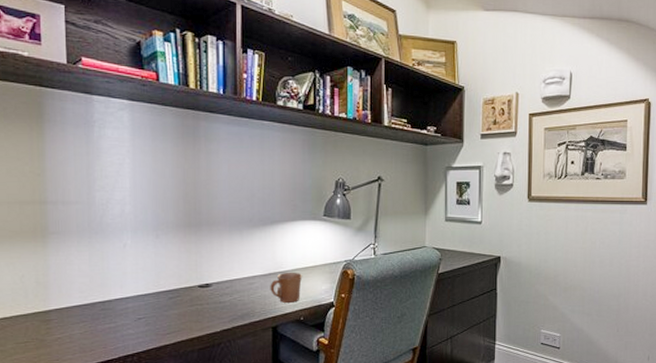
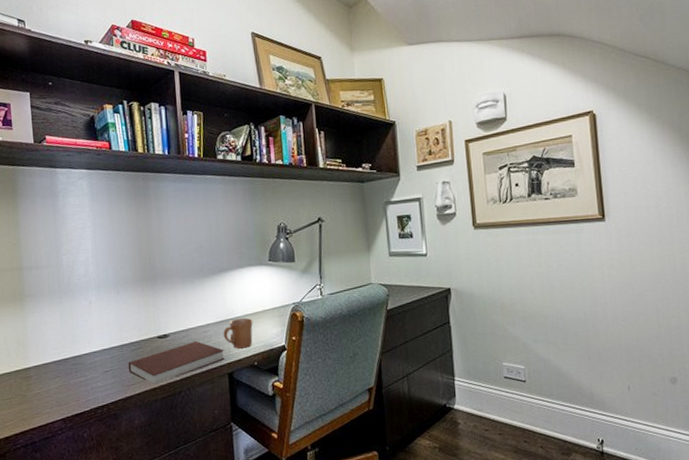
notebook: none [164,292,270,334] -> present [128,340,225,384]

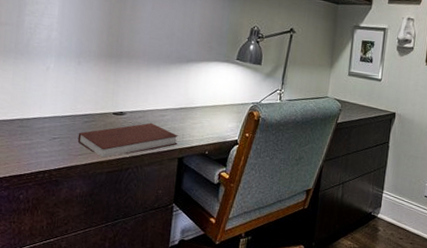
mug: present [223,318,254,349] -> none [180,108,212,137]

